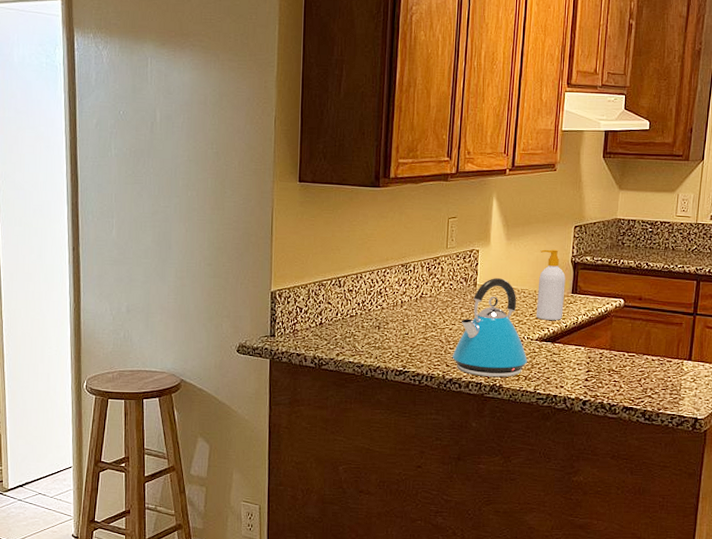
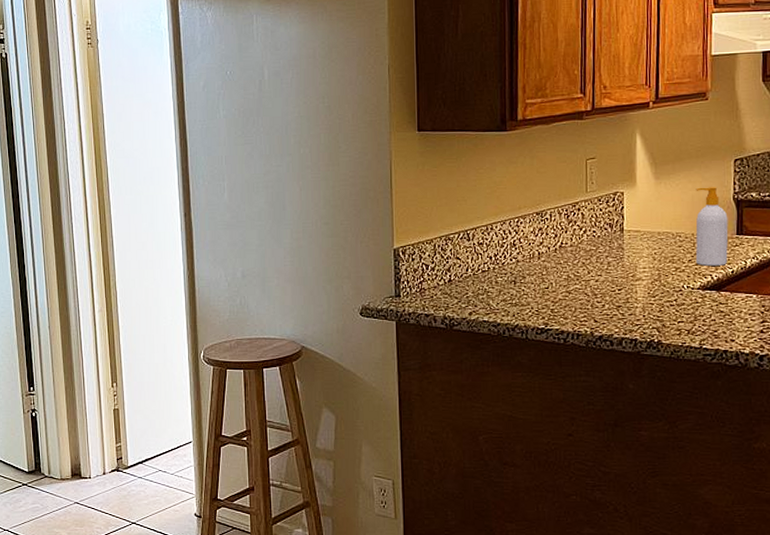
kettle: present [452,278,527,378] -> none [600,222,689,333]

